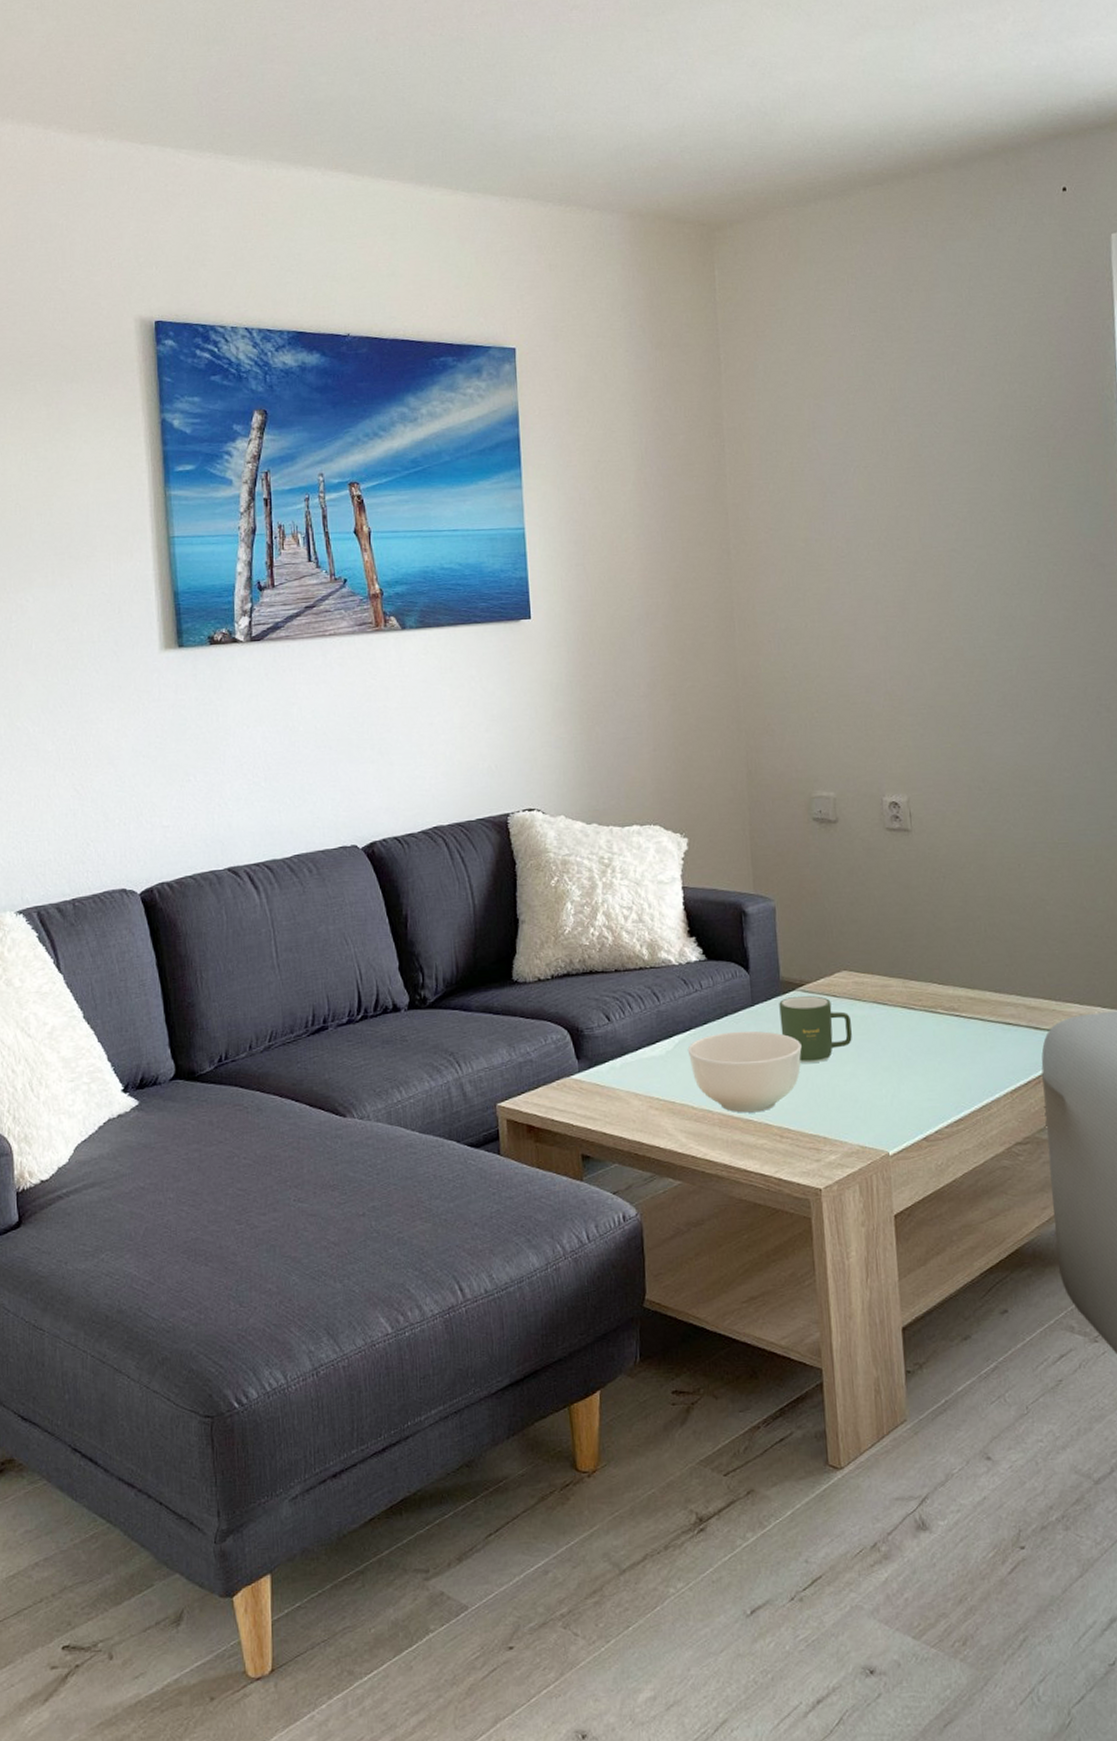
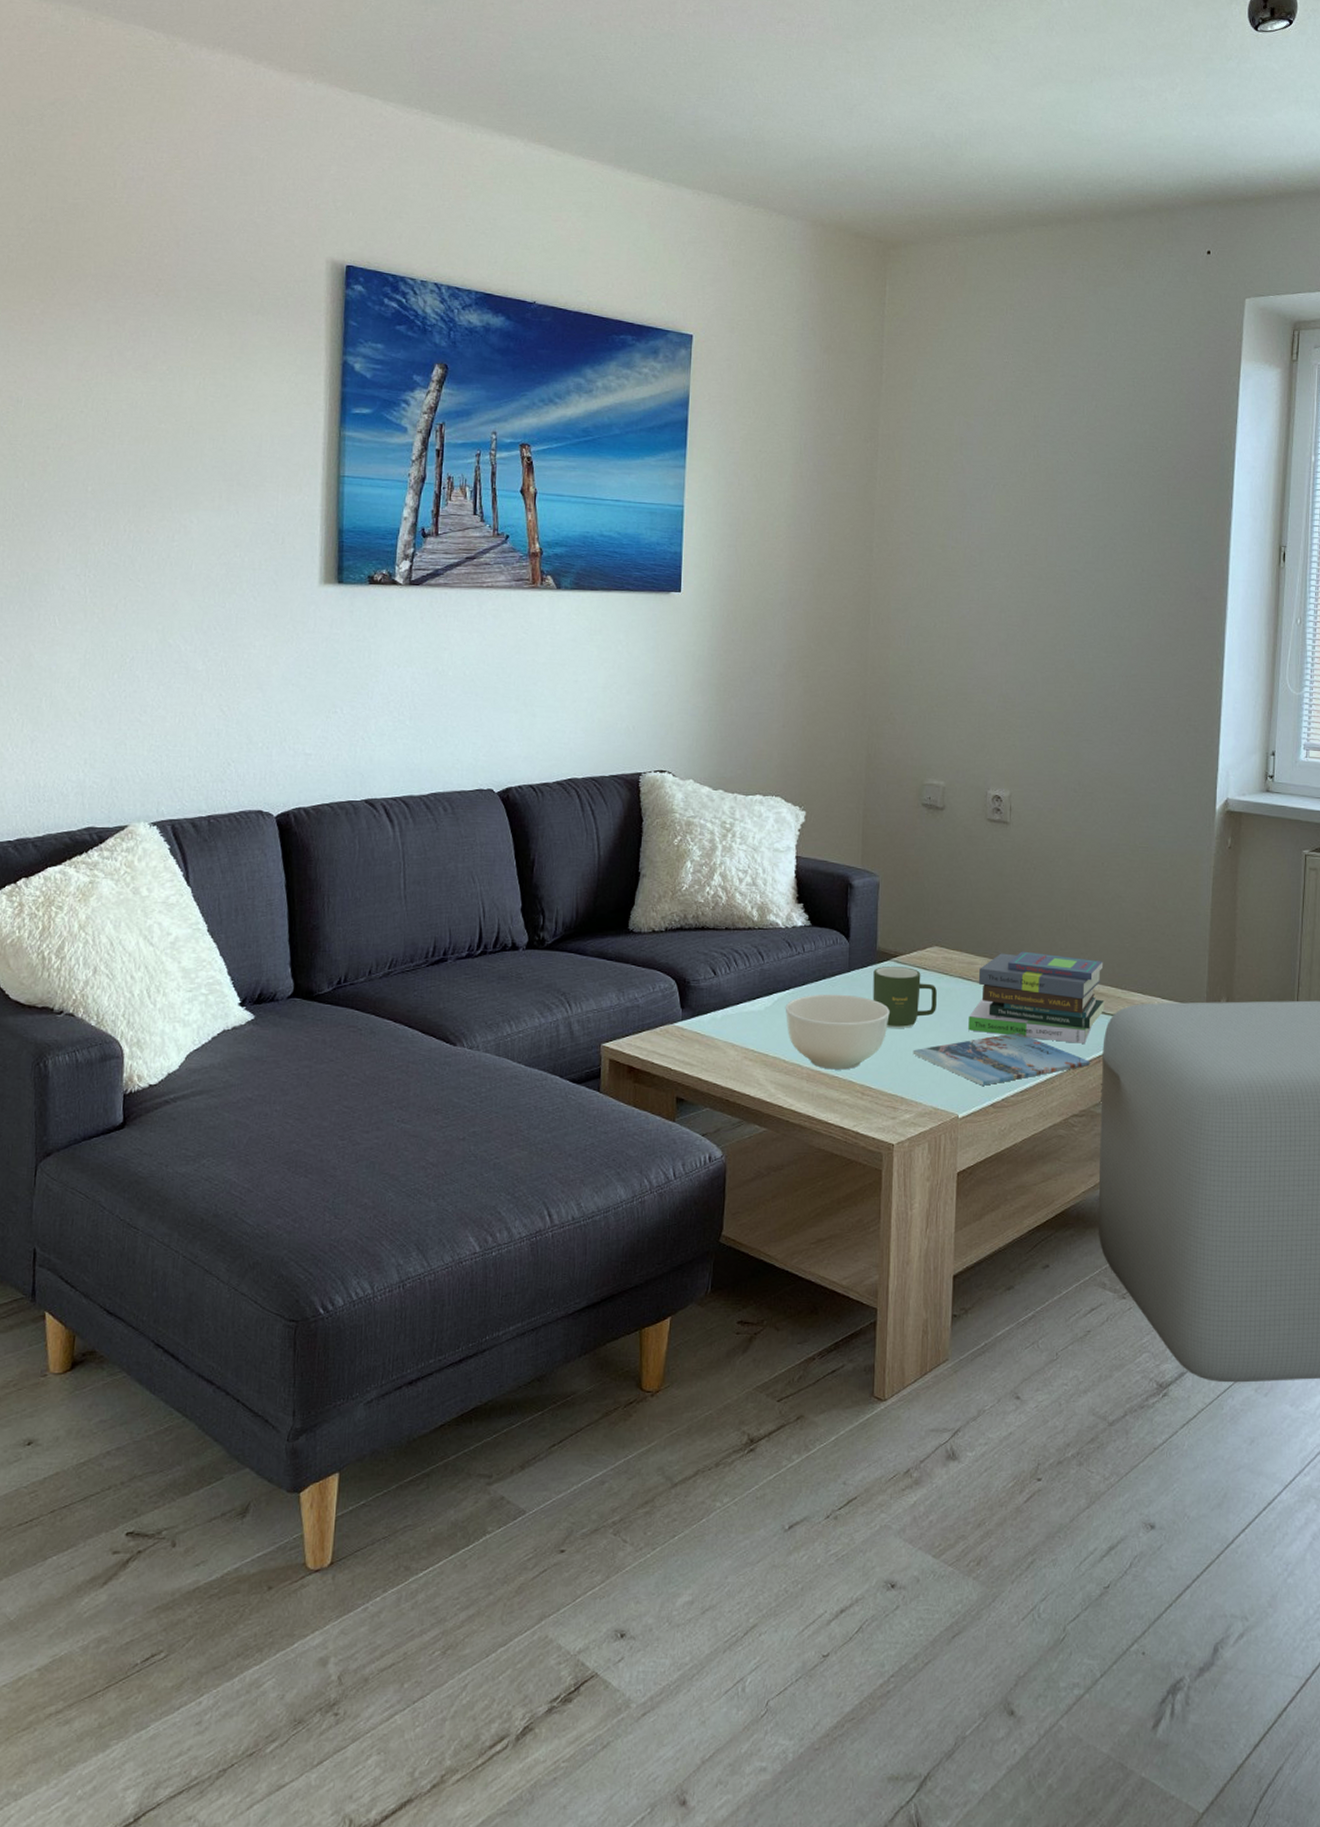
magazine: none [831,1056,1029,1118] -> present [913,1032,1090,1086]
books: none [888,968,1039,1065] -> present [968,951,1104,1043]

